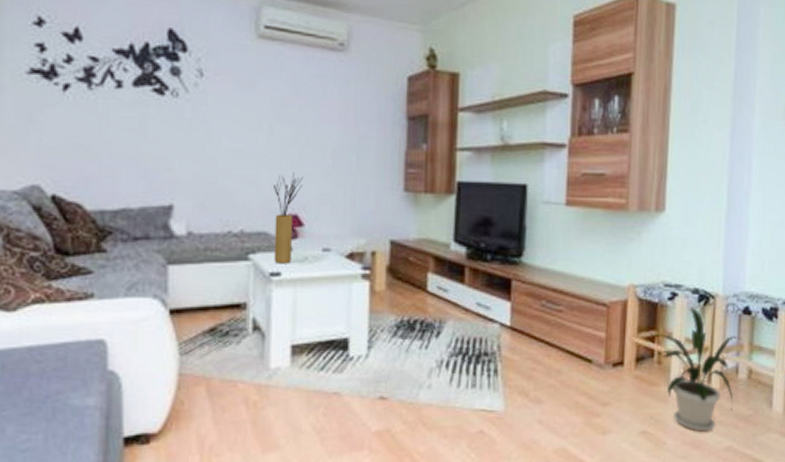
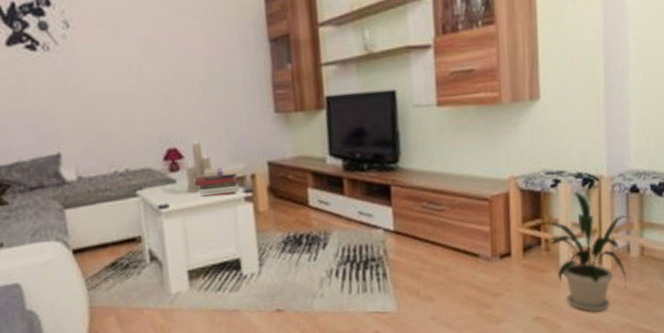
vase: present [274,173,304,264] -> none [150,108,177,197]
candle: none [302,210,332,263] -> present [185,141,212,193]
books: none [311,240,357,270] -> present [194,166,239,197]

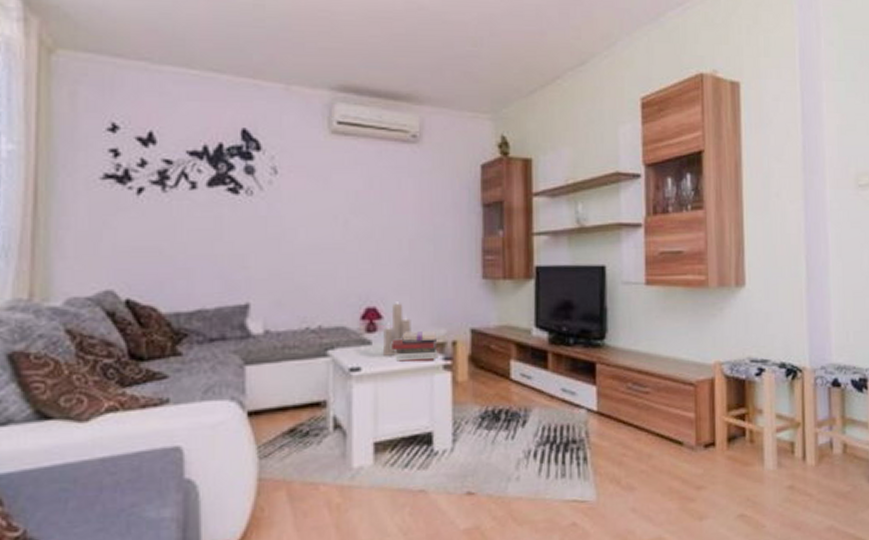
house plant: present [536,191,634,313] -> none [740,381,836,512]

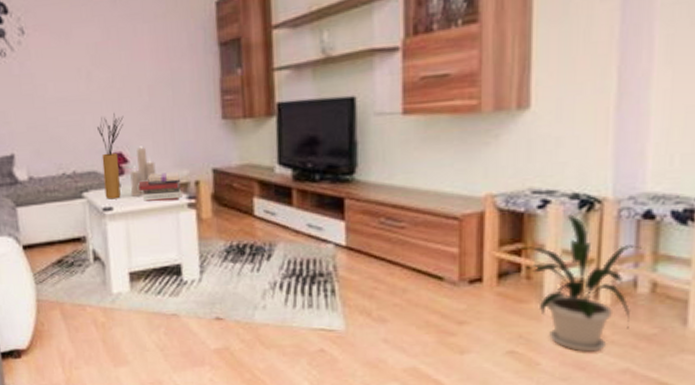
vase: none [351,265,381,359] -> present [97,113,124,200]
house plant: none [740,381,836,512] -> present [515,214,645,352]

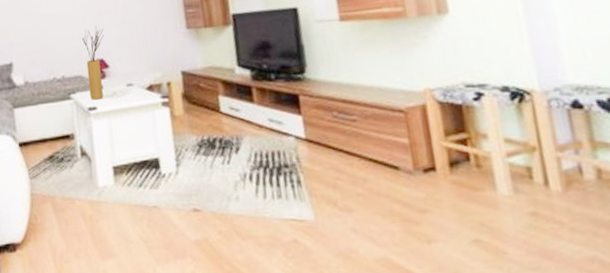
candle: present [130,146,156,197] -> none [111,53,133,97]
books: present [138,172,183,201] -> none [118,75,157,101]
house plant: present [515,214,645,352] -> none [460,105,585,240]

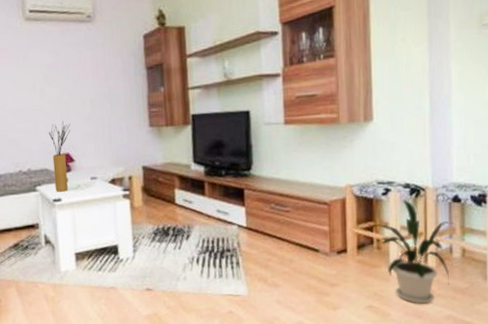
house plant: none [460,105,585,240] -> present [369,199,456,304]

